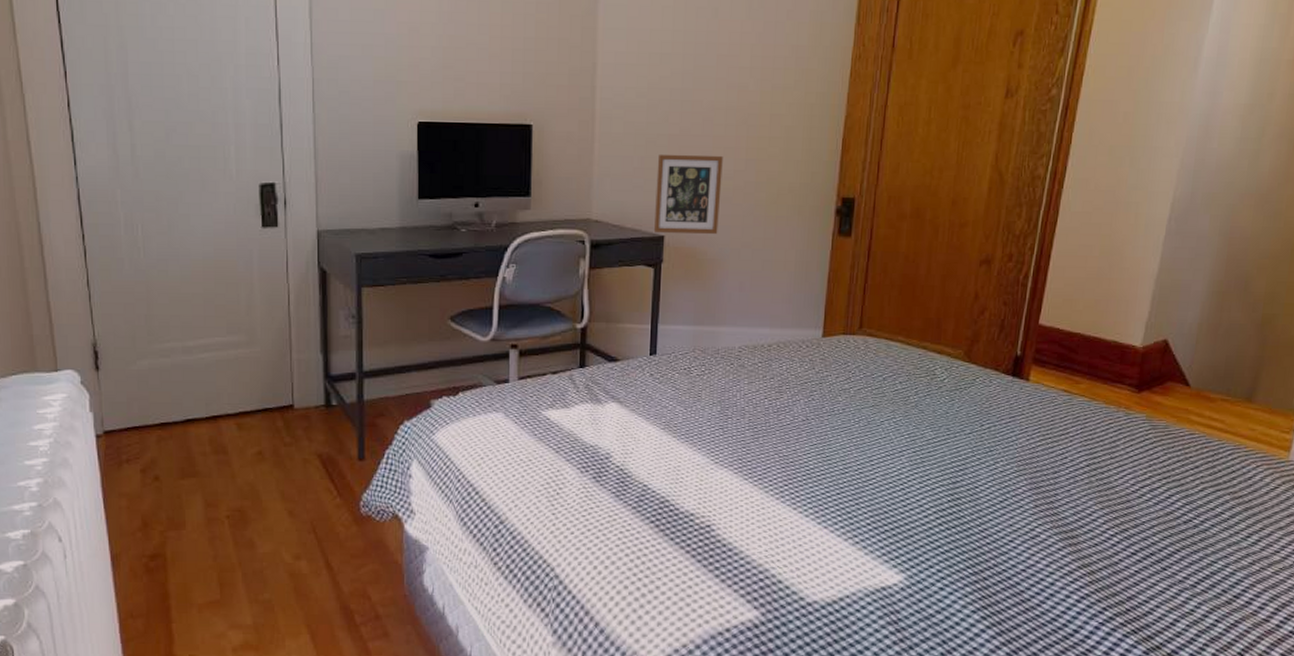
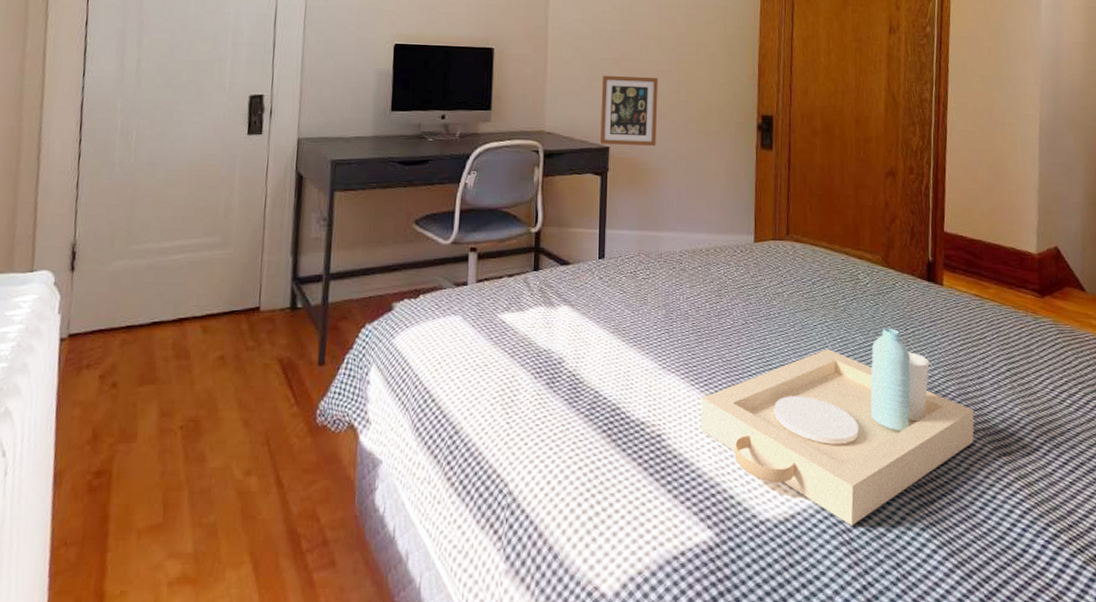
serving tray: none [752,423,1045,609] -> present [701,327,975,527]

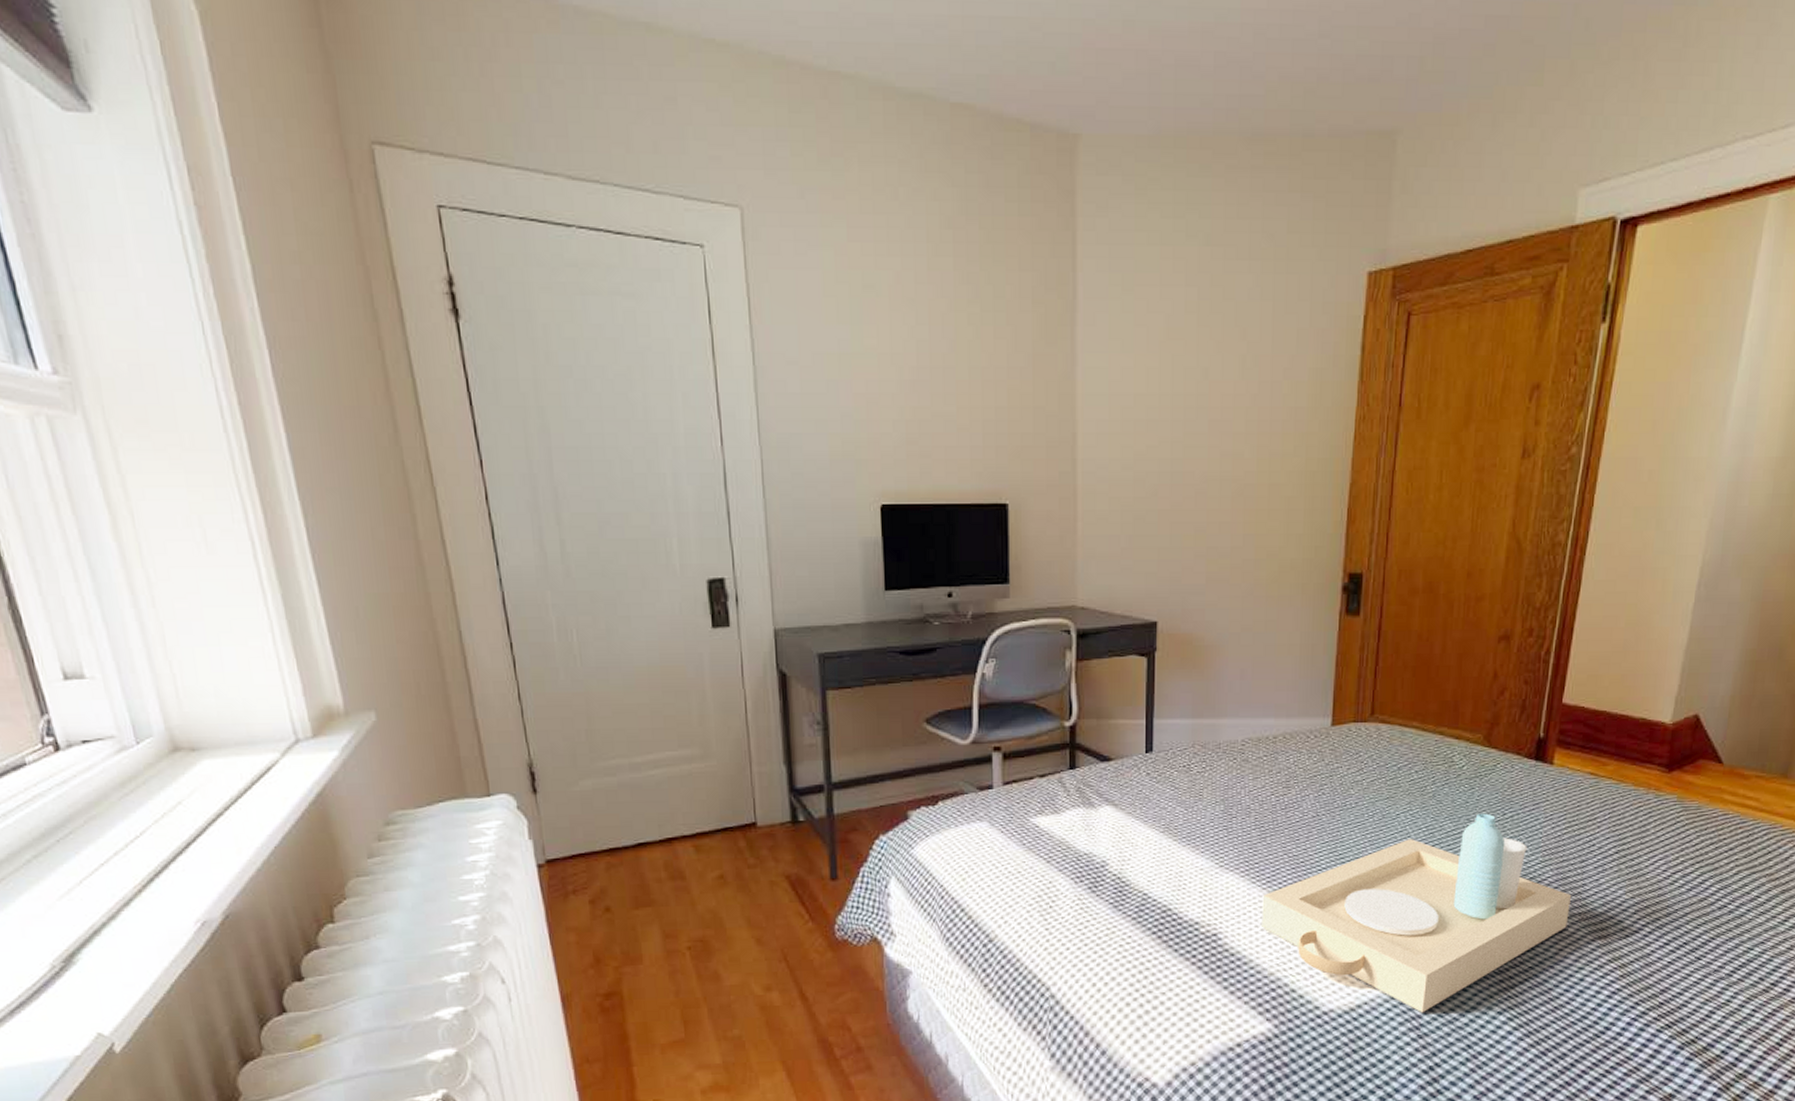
picture frame: present [599,75,658,147] -> none [1145,531,1218,619]

